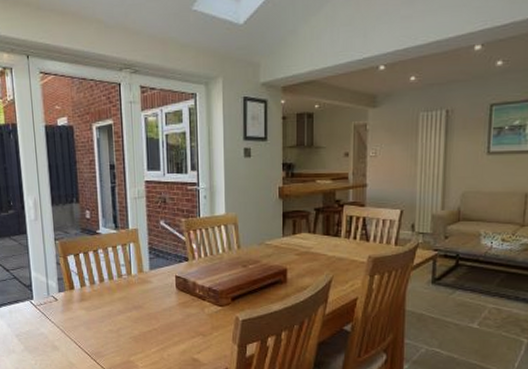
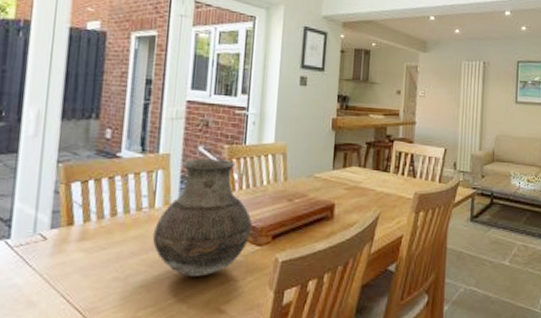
vase: none [133,232,213,331] -> present [152,159,252,277]

